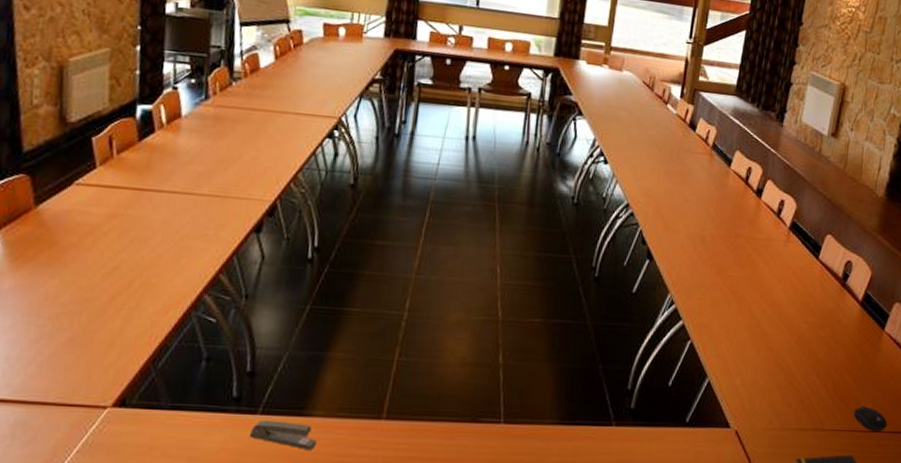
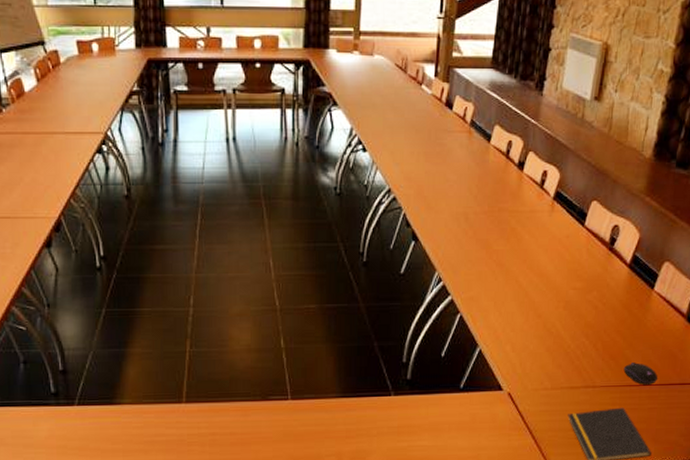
stapler: present [249,420,316,451] -> none [70,409,128,433]

